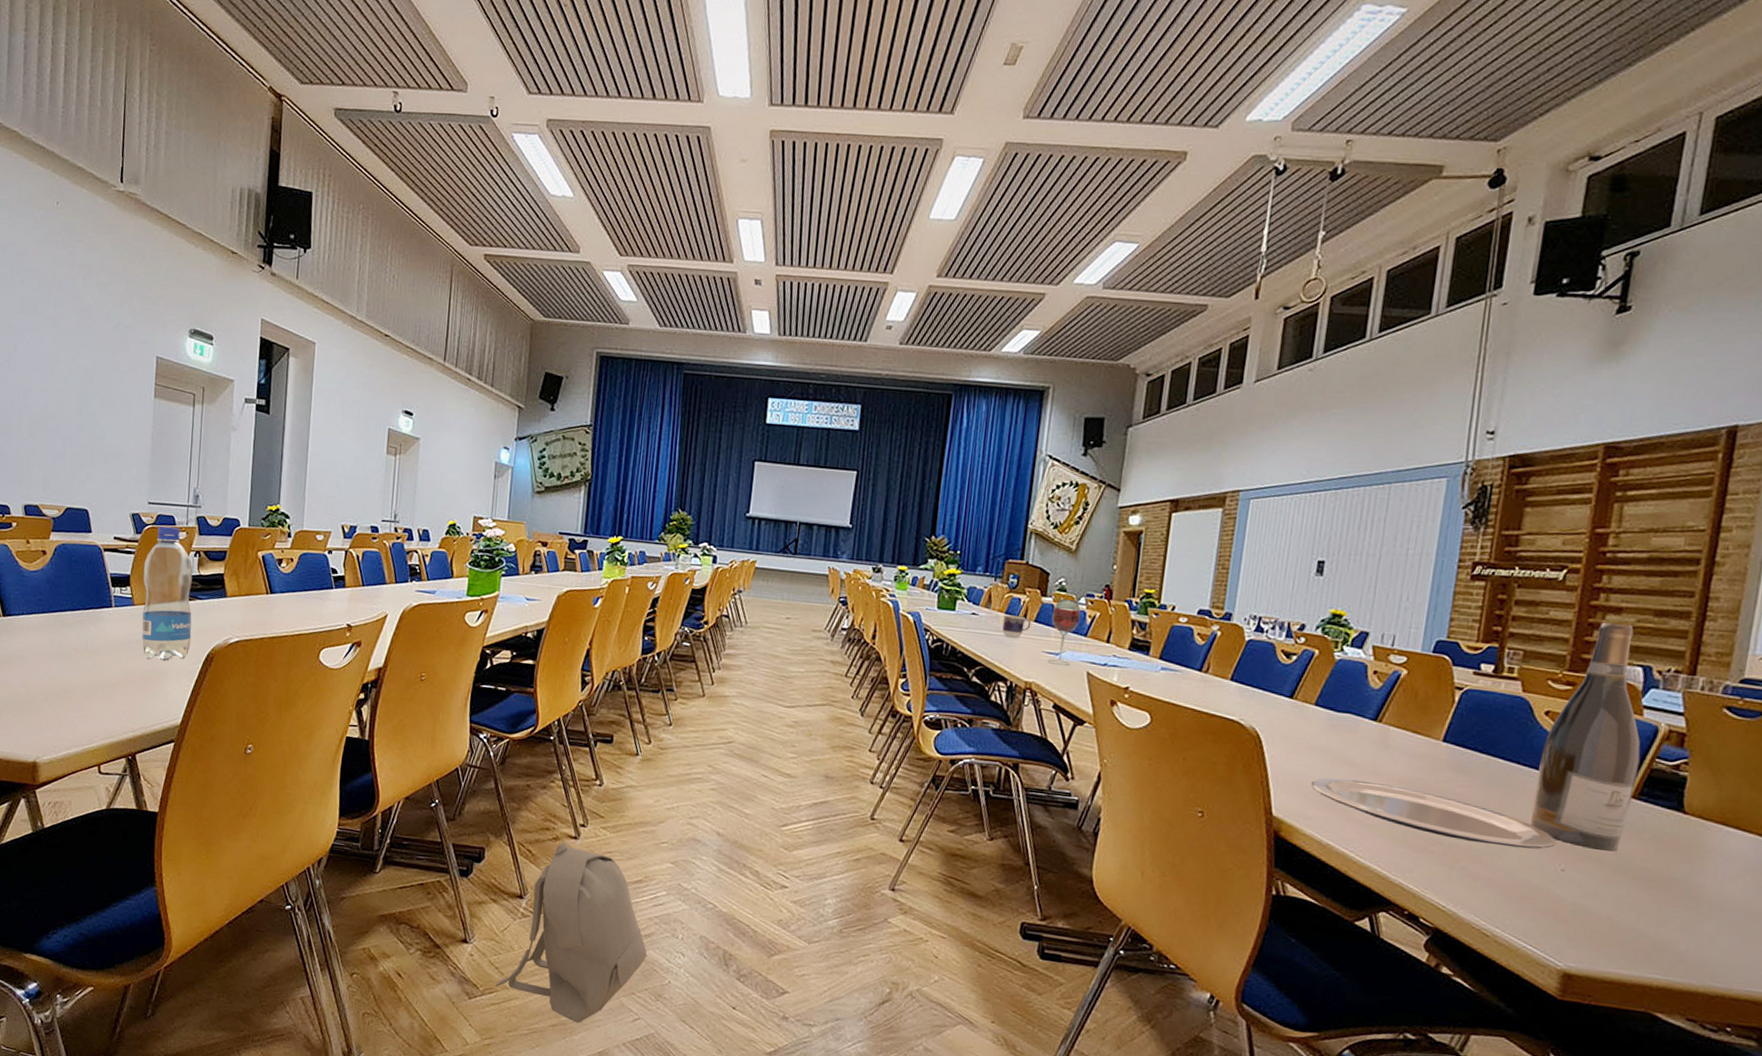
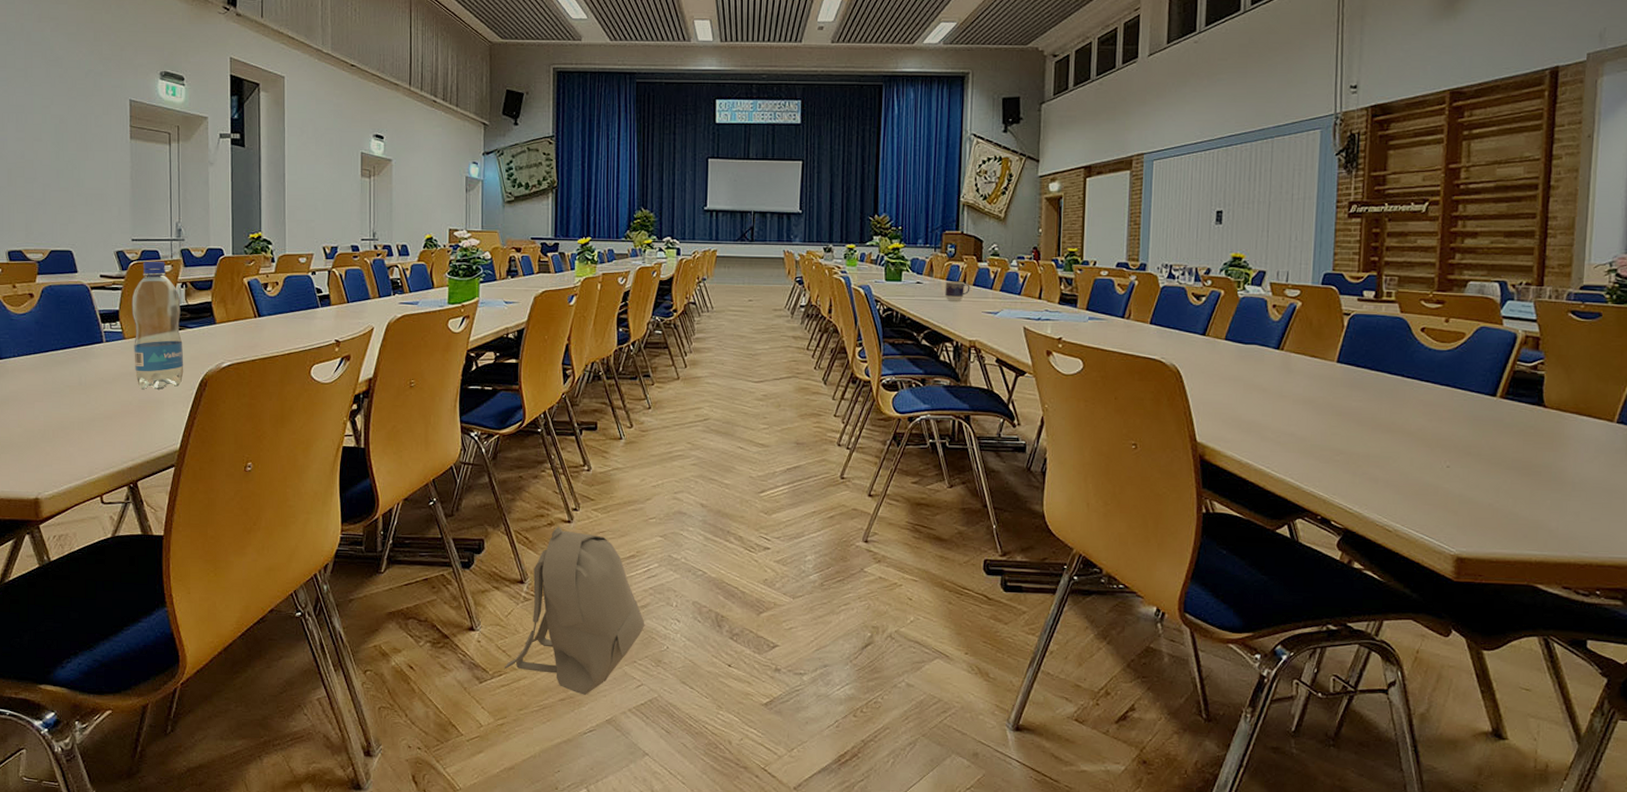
wineglass: present [1047,599,1081,667] -> none [987,263,1013,324]
plate: present [1311,778,1557,849] -> none [1227,403,1441,451]
wine bottle: present [1531,622,1641,852] -> none [1417,245,1504,446]

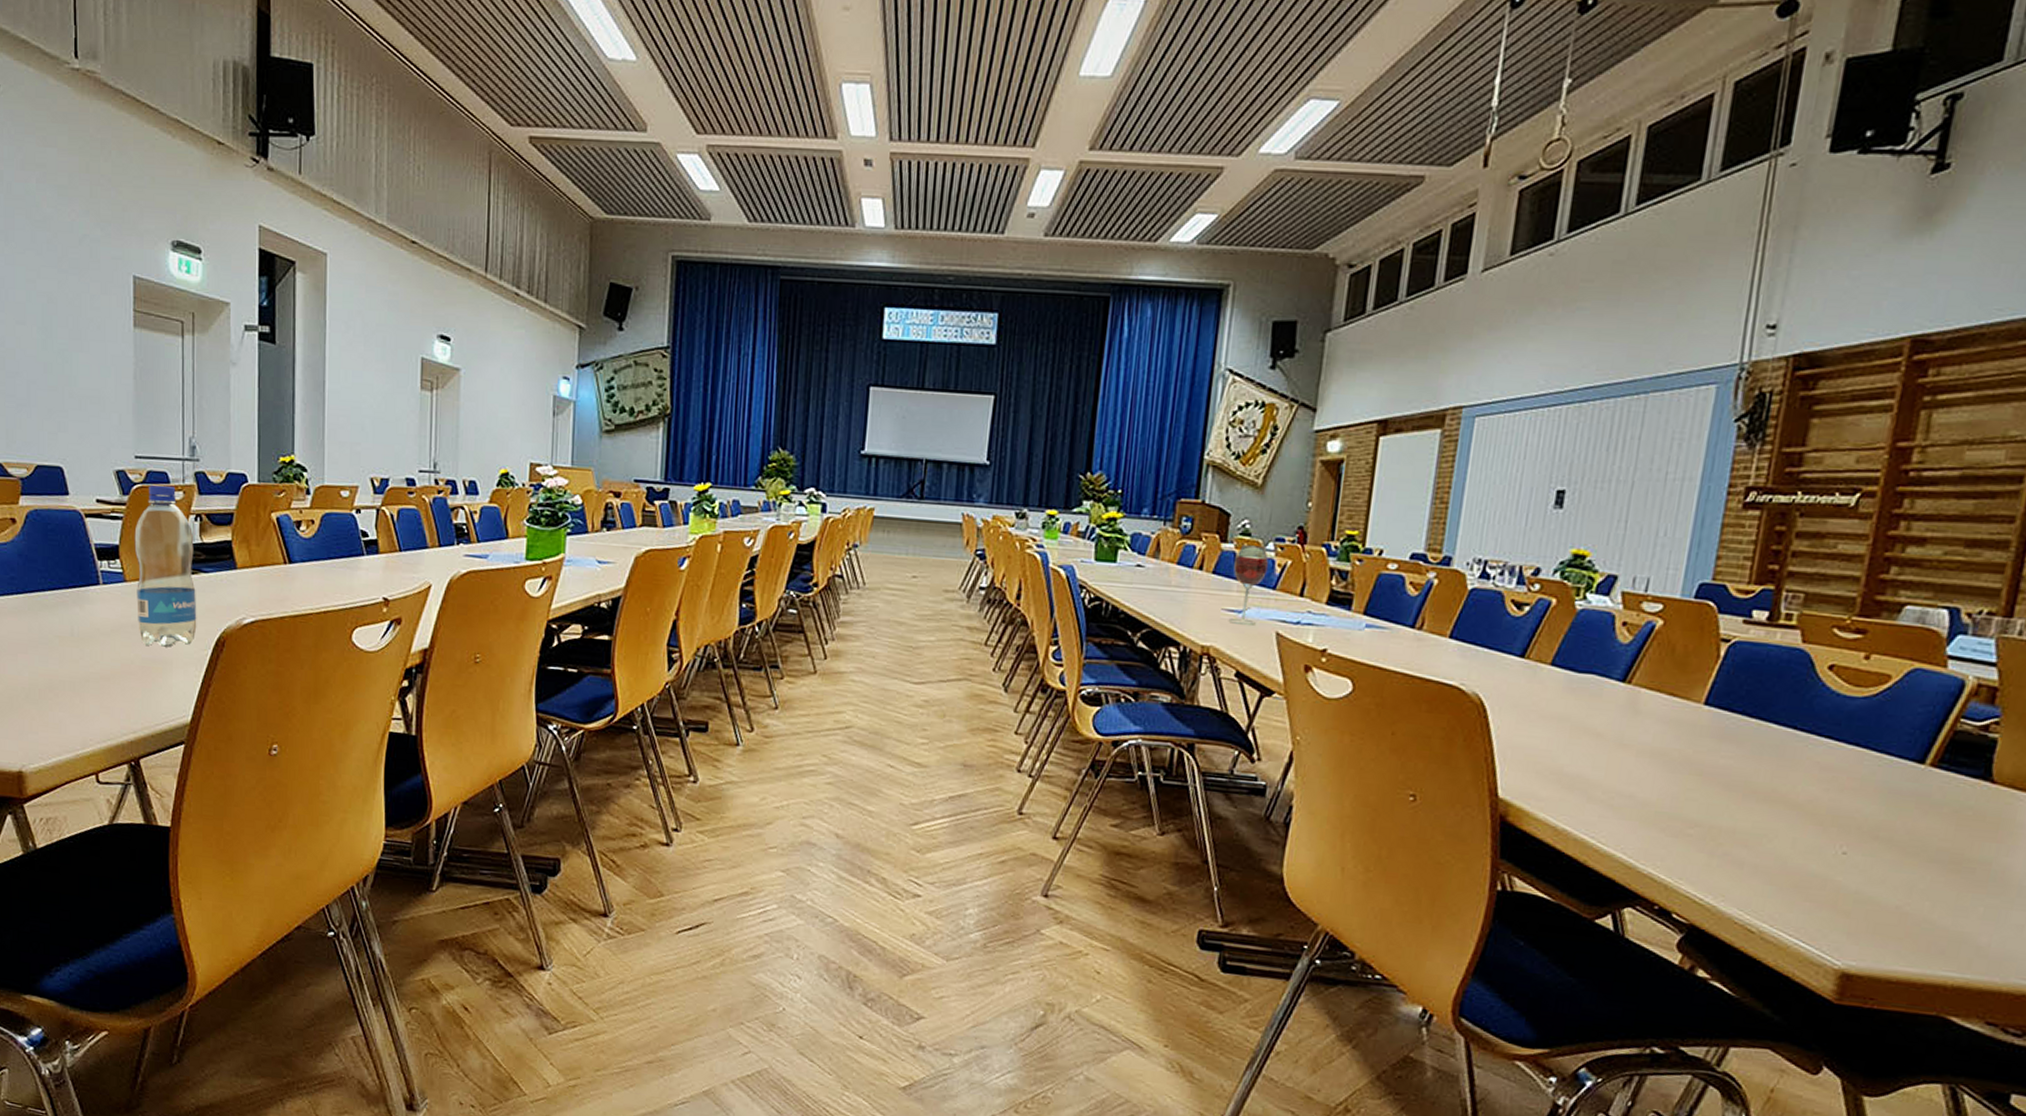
backpack: present [504,527,645,695] -> none [579,850,757,1059]
cup: present [945,281,970,303] -> none [1173,565,1209,595]
wineglass: none [987,263,1013,324] -> present [1228,545,1269,627]

